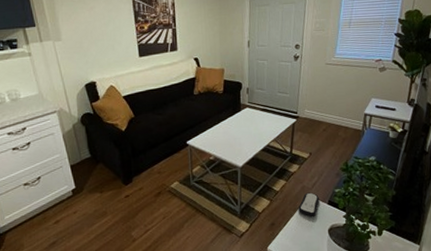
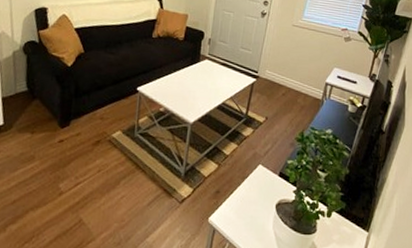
remote control: present [298,192,319,217] -> none [247,160,270,189]

